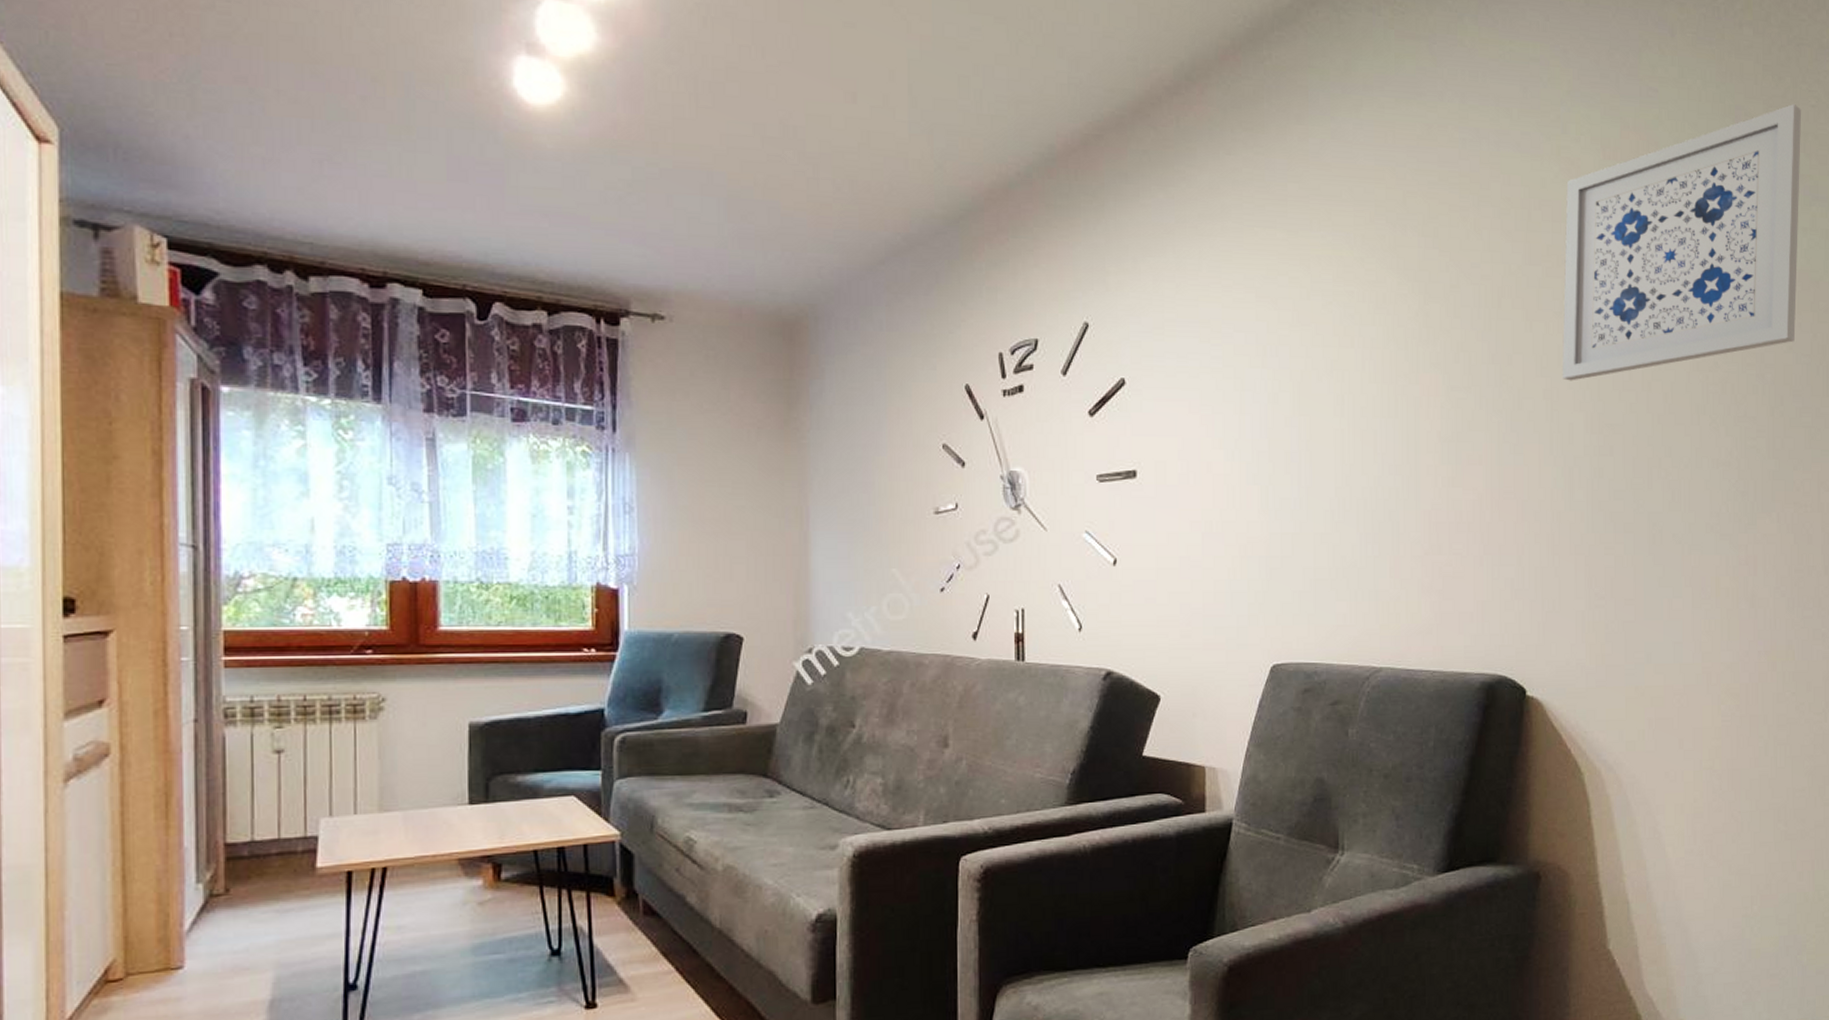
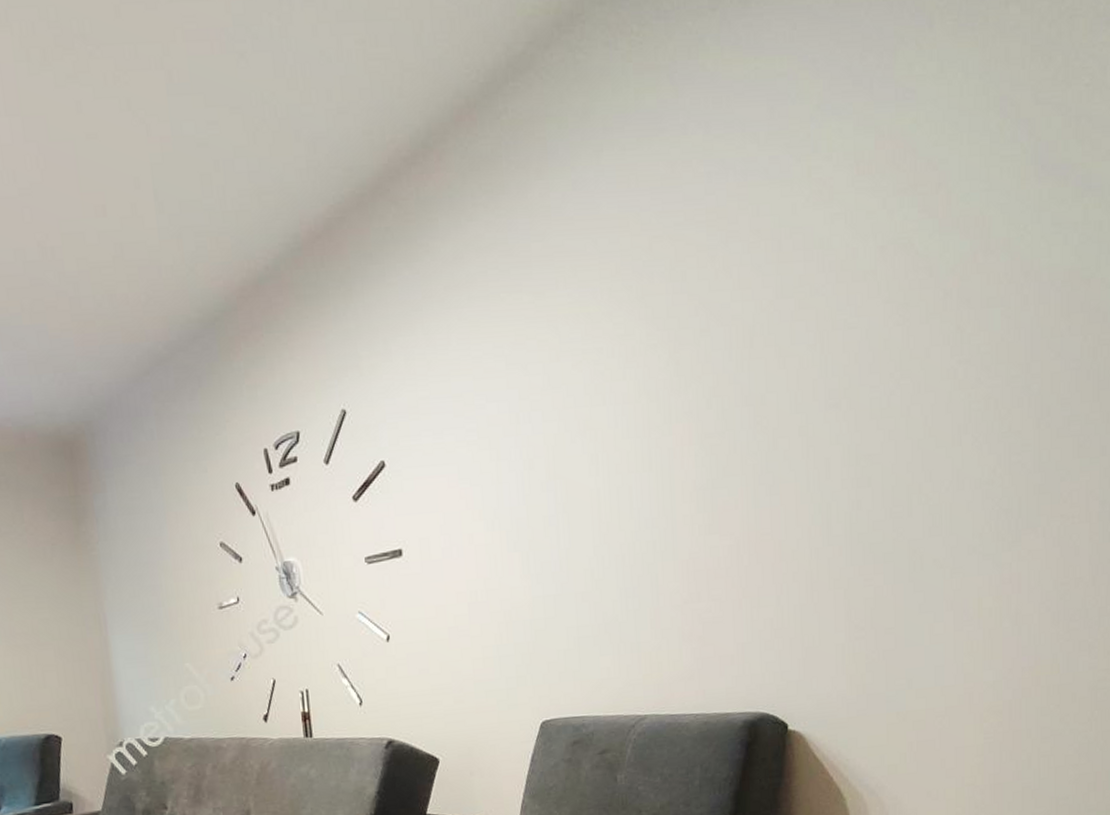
wall art: present [1562,103,1802,381] -> none [817,84,1074,415]

